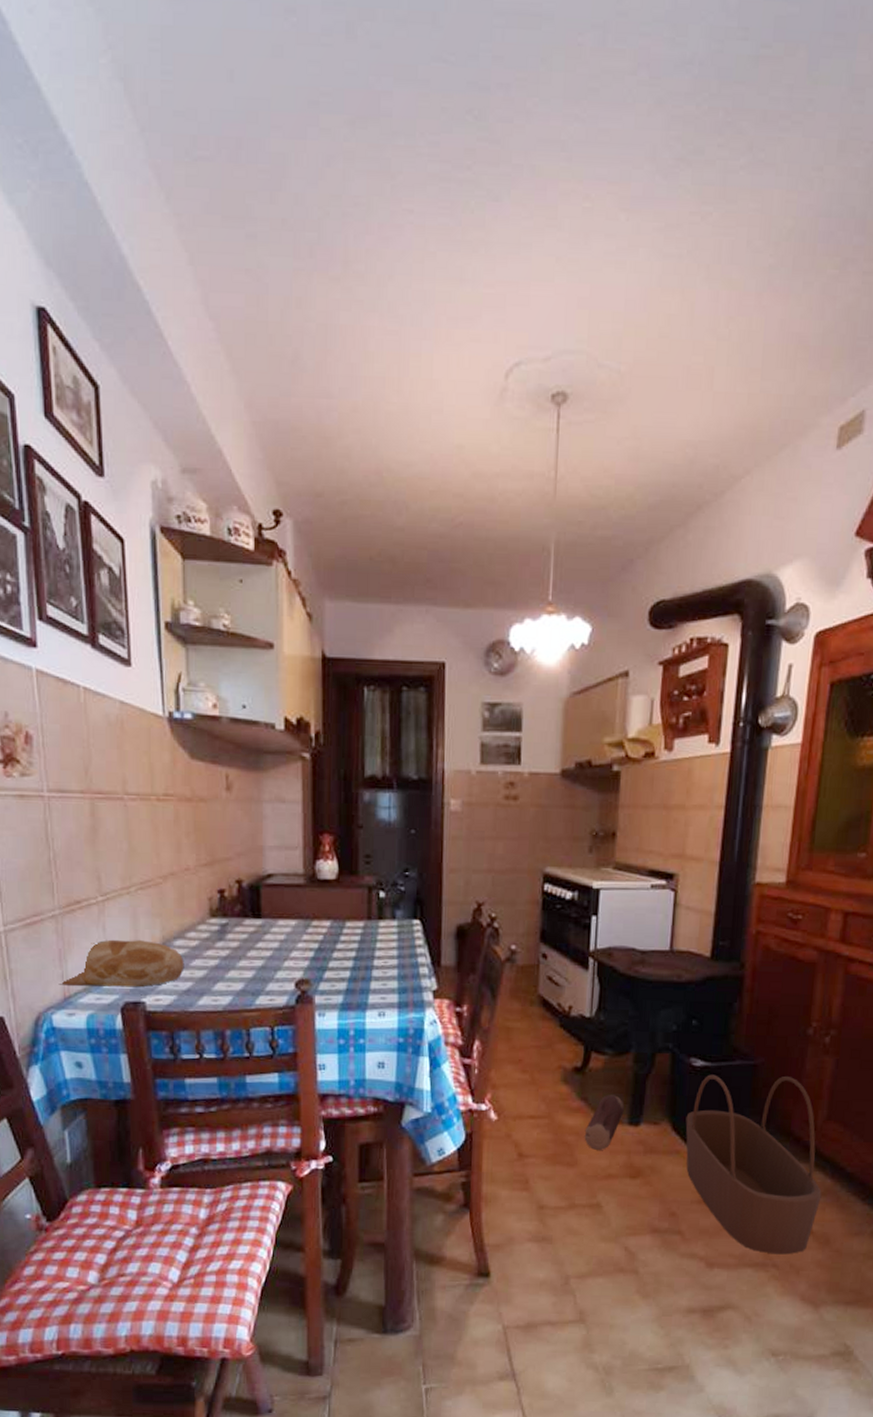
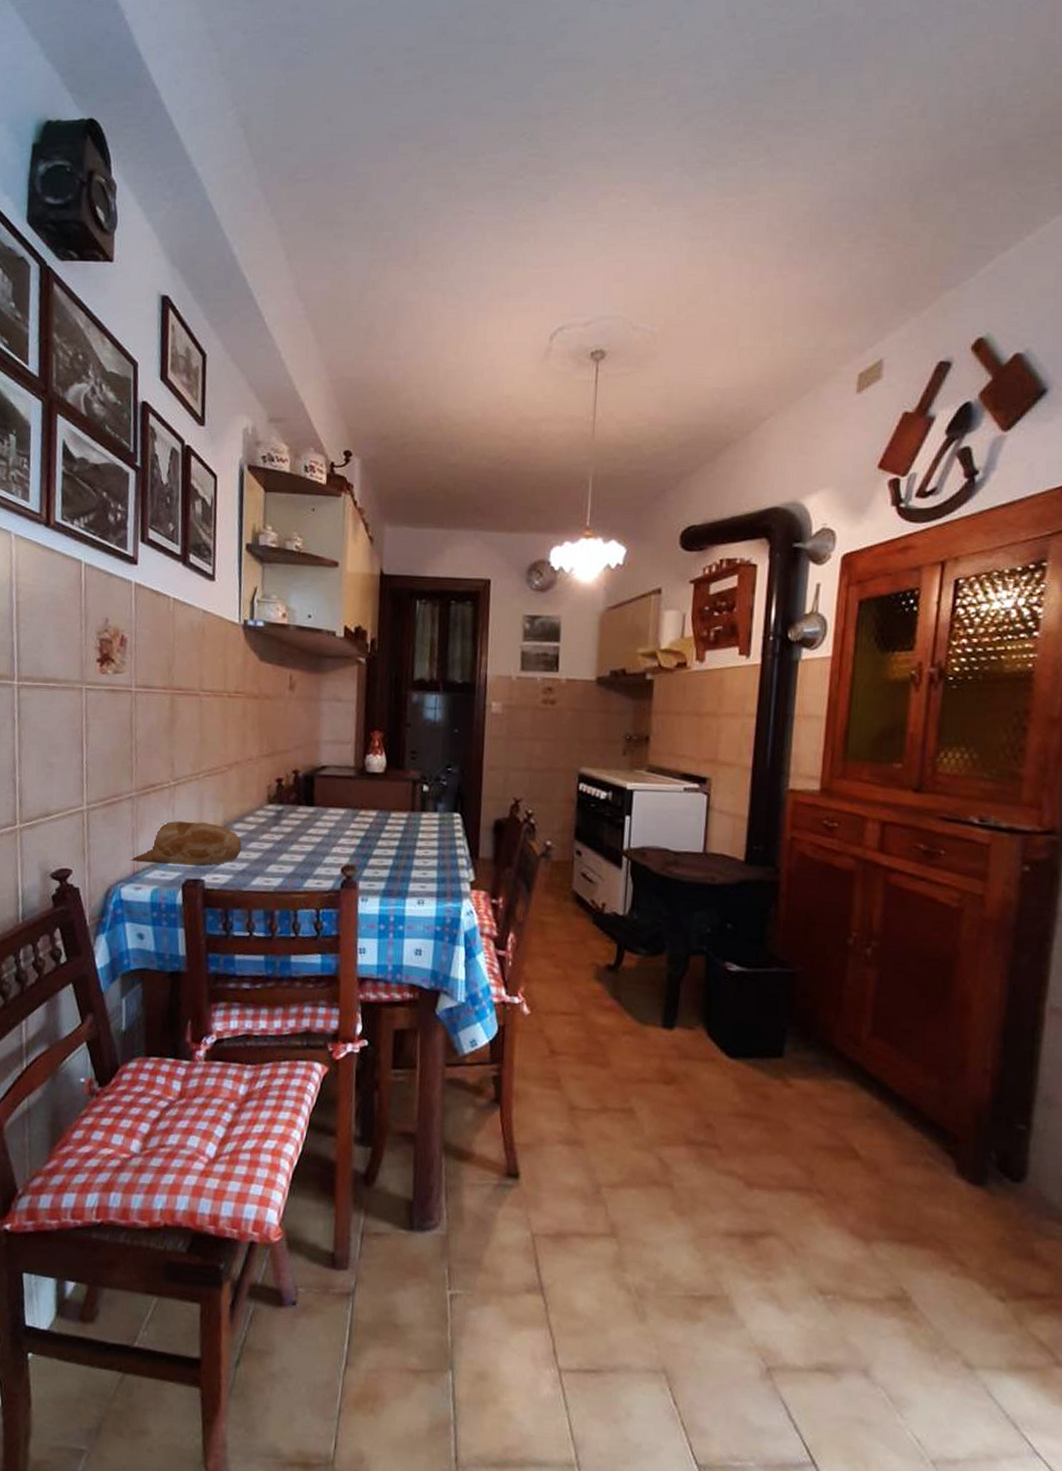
decorative log: present [584,1095,624,1150] -> none [617,995,658,1052]
basket: present [685,1074,822,1255] -> none [721,980,869,1180]

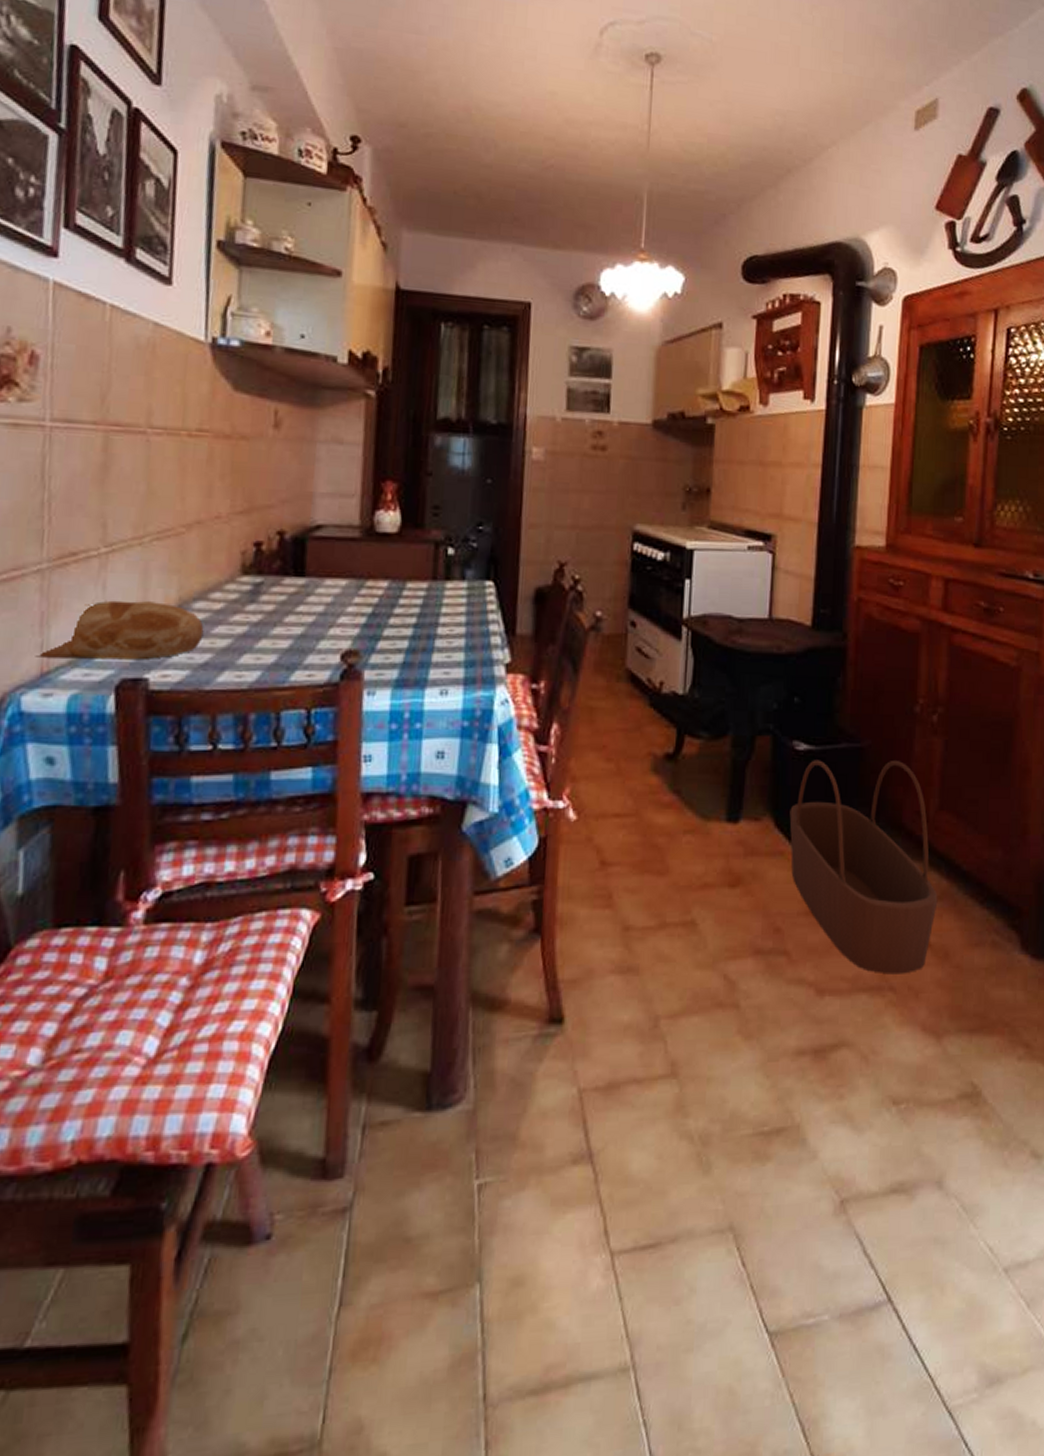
basket: none [721,980,869,1180] -> present [789,759,938,975]

